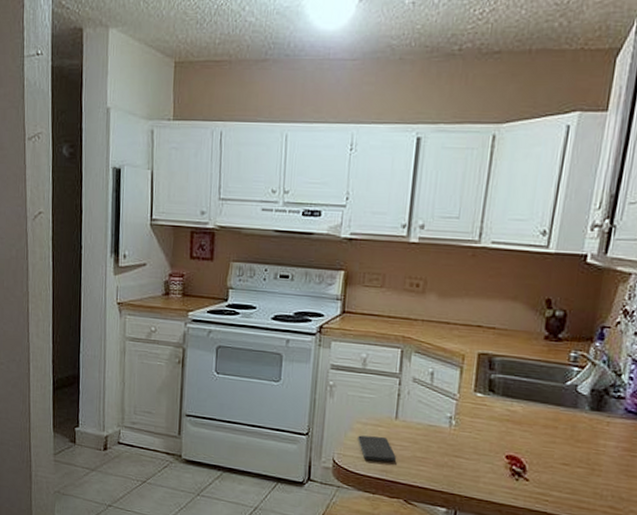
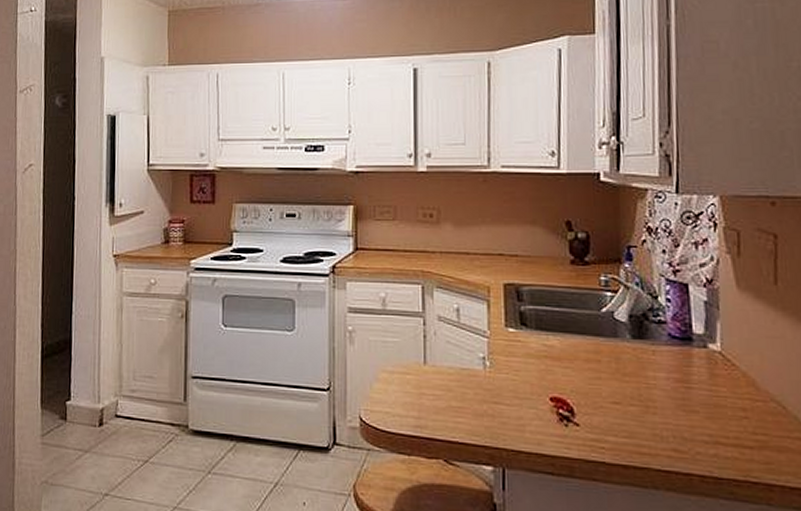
smartphone: present [358,435,396,462] -> none [385,385,429,415]

